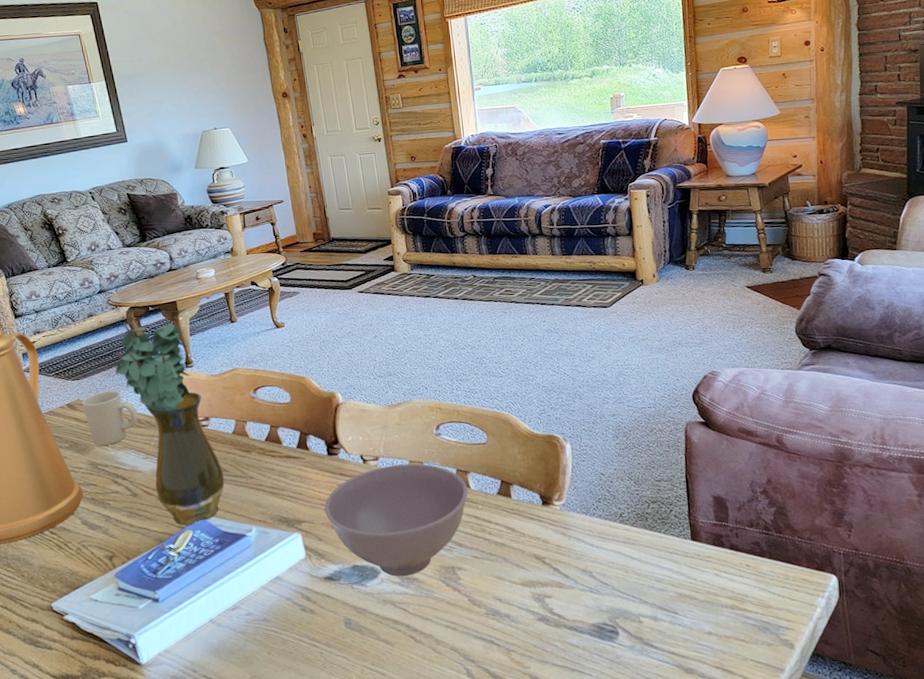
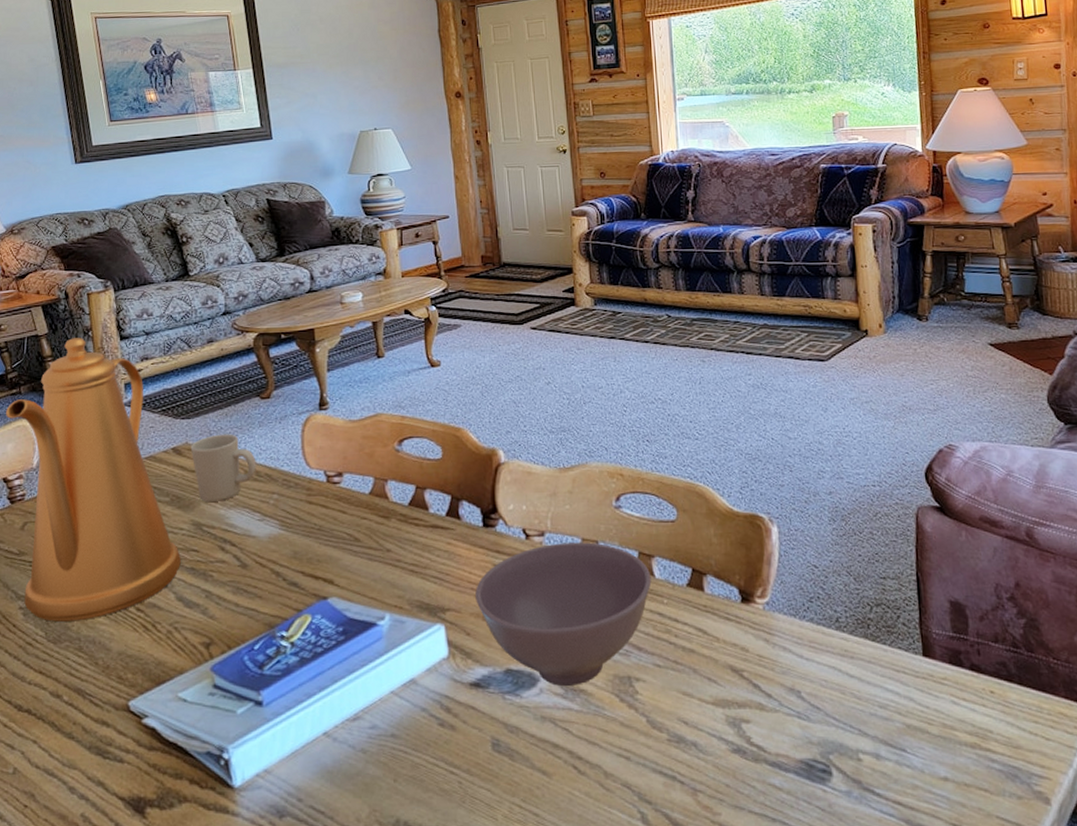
vase: present [115,317,225,526] -> none [234,347,355,608]

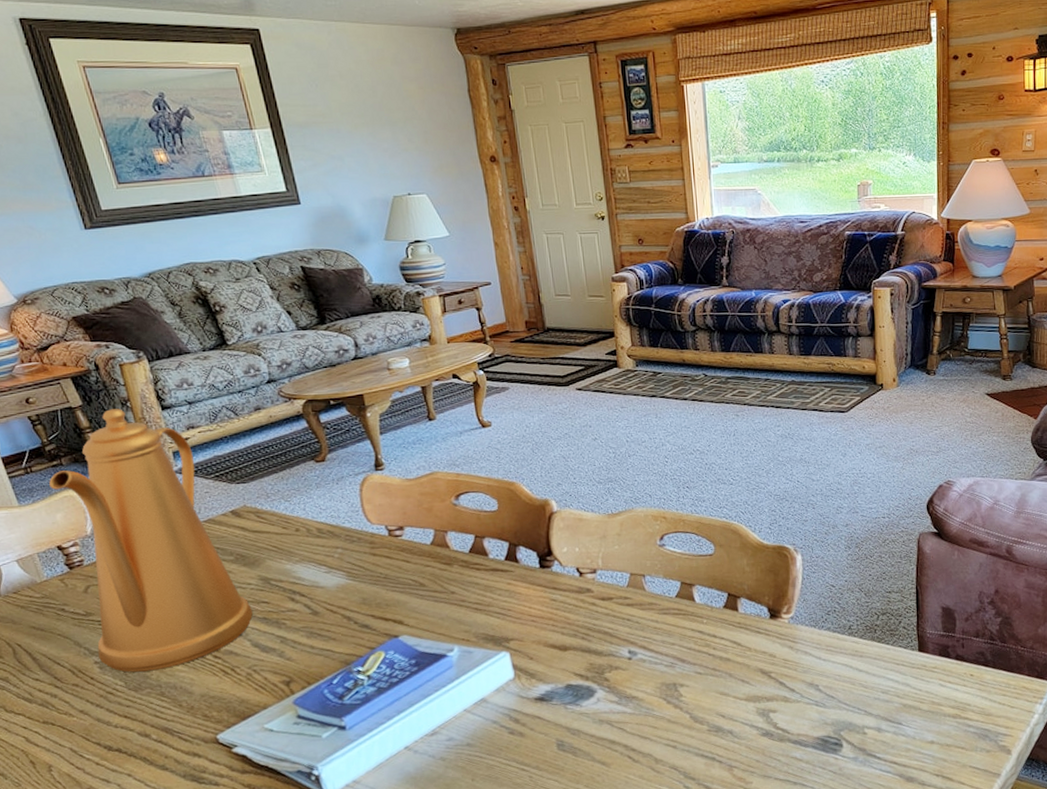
mug: present [190,434,256,502] -> none [249,495,318,558]
bowl: present [475,542,652,686] -> none [536,576,693,695]

